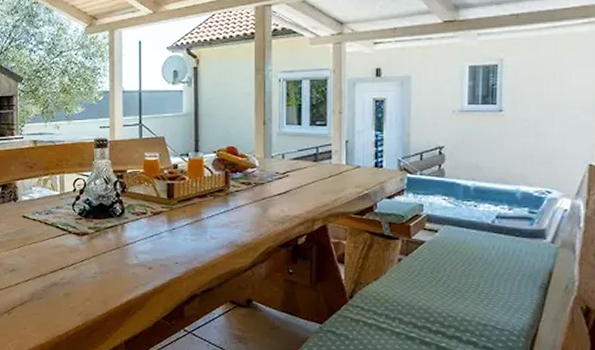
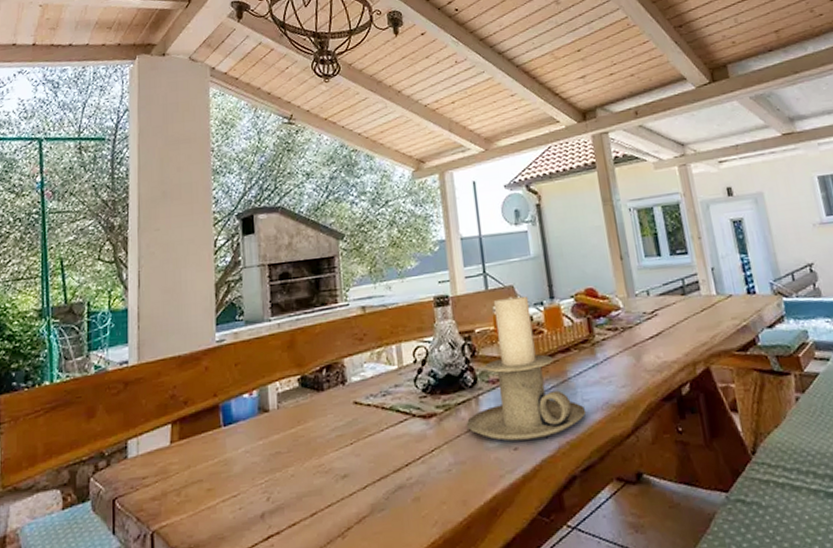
candle holder: none [111,146,213,262] -> present [466,296,587,441]

